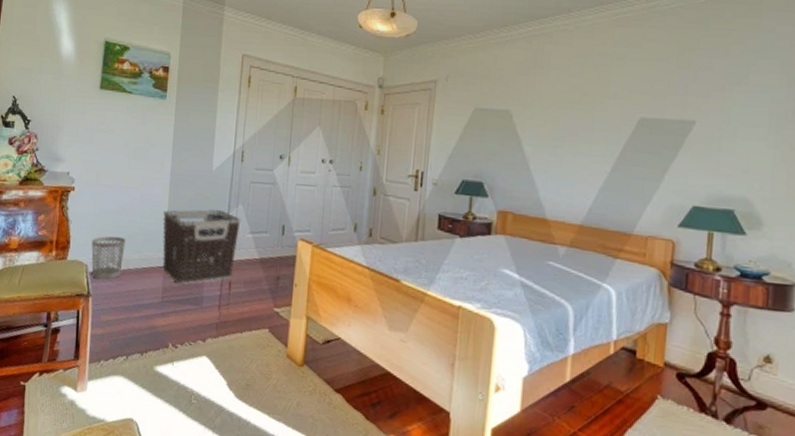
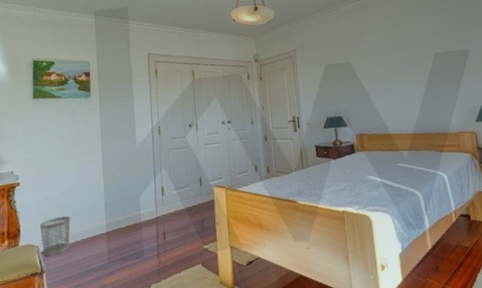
clothes hamper: present [162,209,241,285] -> none [100,176,166,245]

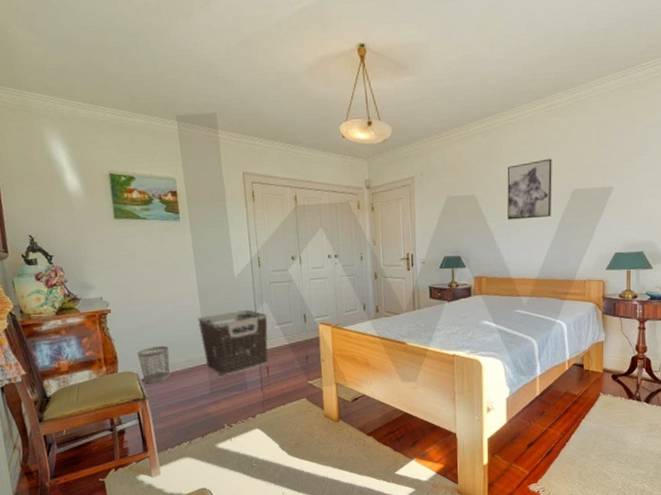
clothes hamper: none [100,176,166,245] -> present [198,309,269,376]
wall art: none [375,28,419,82] -> present [507,158,552,220]

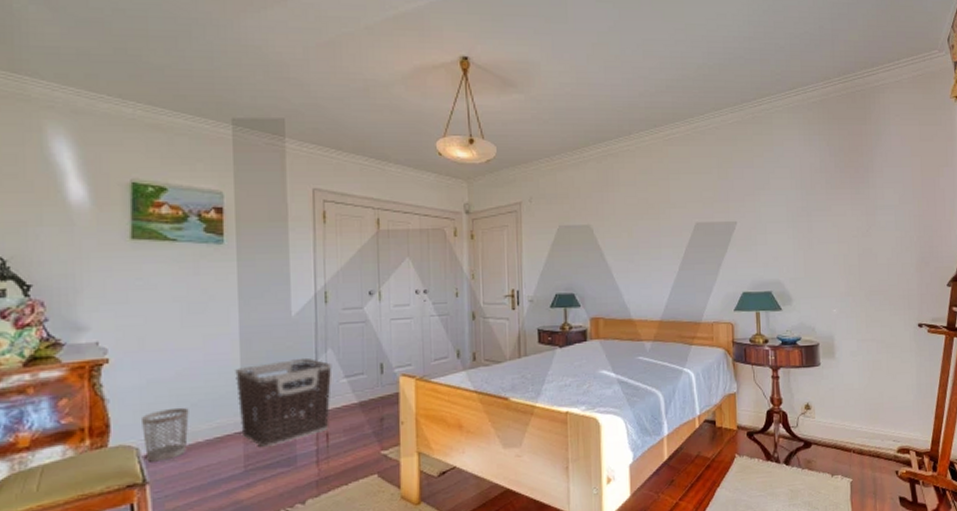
wall art: present [507,158,552,220] -> none [625,189,674,254]

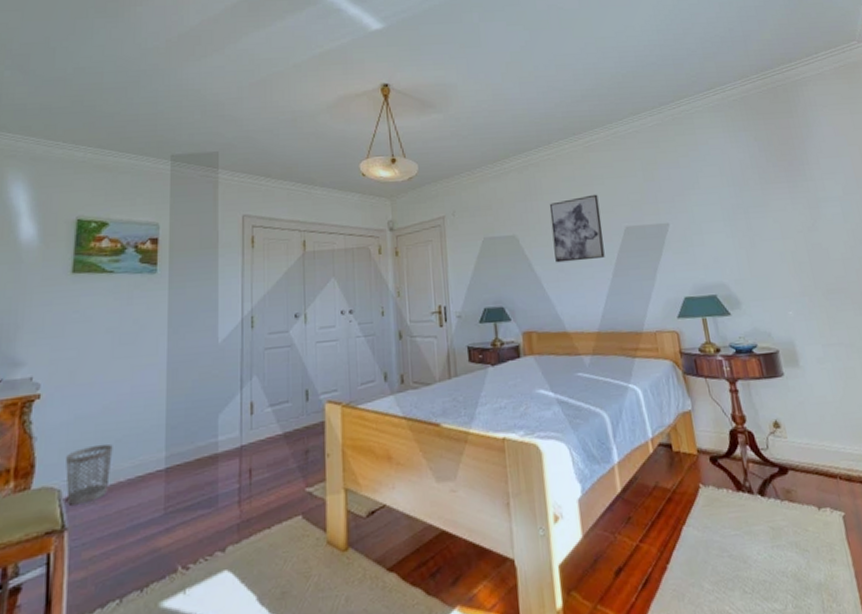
clothes hamper: present [235,357,332,448] -> none [161,386,257,487]
wall art: none [625,189,674,254] -> present [549,194,605,263]

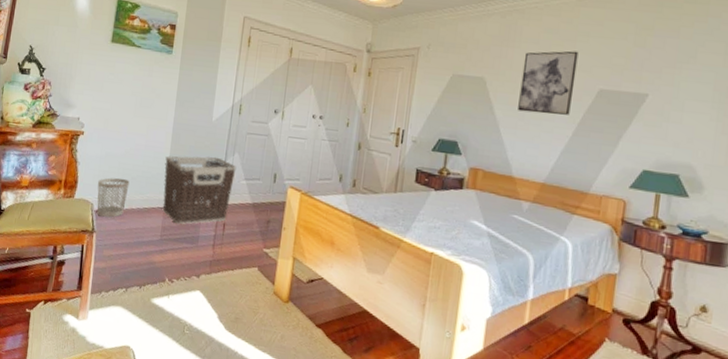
clothes hamper: none [161,386,257,487] -> present [163,156,237,225]

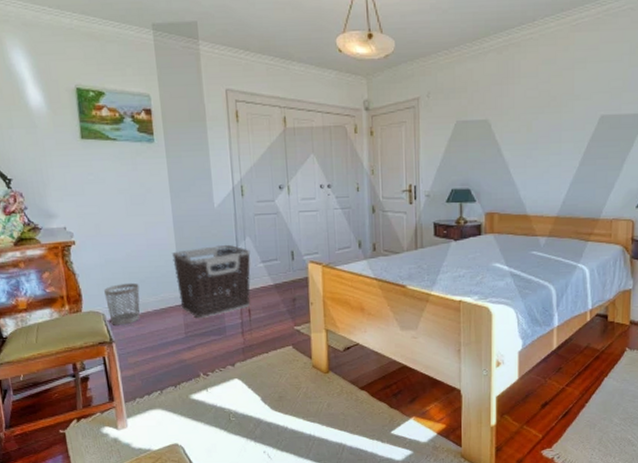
wall art: present [518,51,579,115] -> none [525,79,577,149]

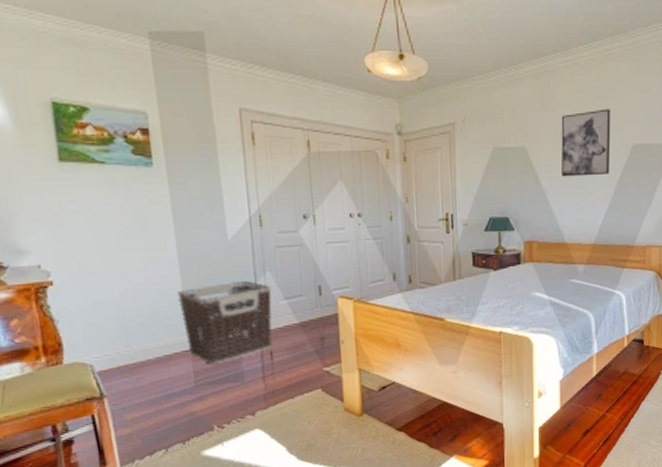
wastebasket: present [104,282,140,325] -> none [92,327,139,378]
wall art: none [525,79,577,149] -> present [561,108,611,177]

